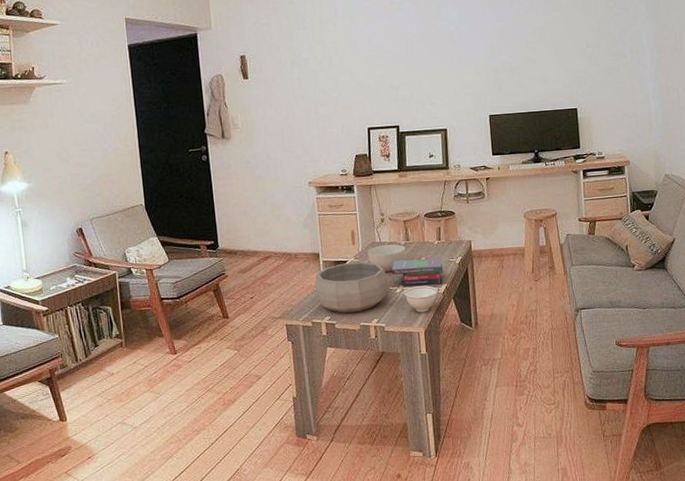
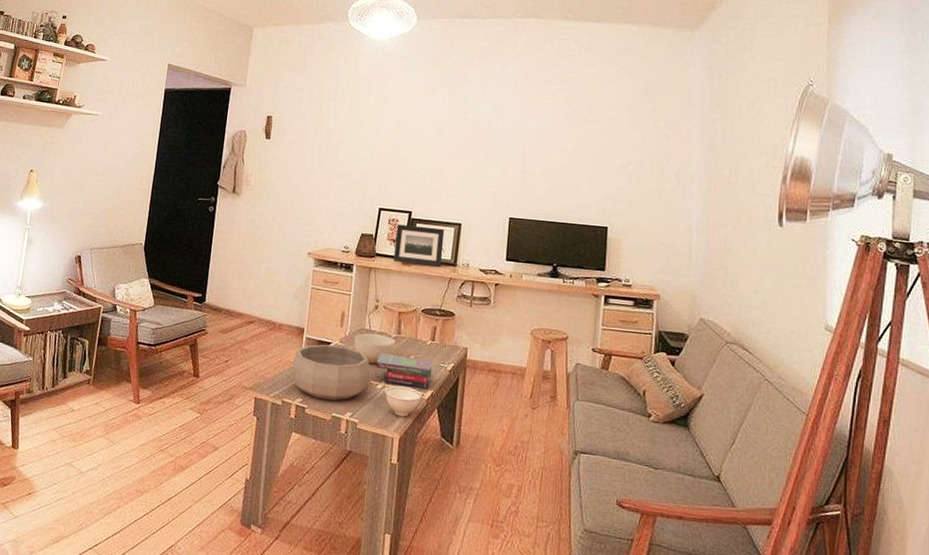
picture frame: none [387,136,435,176] -> present [393,224,445,267]

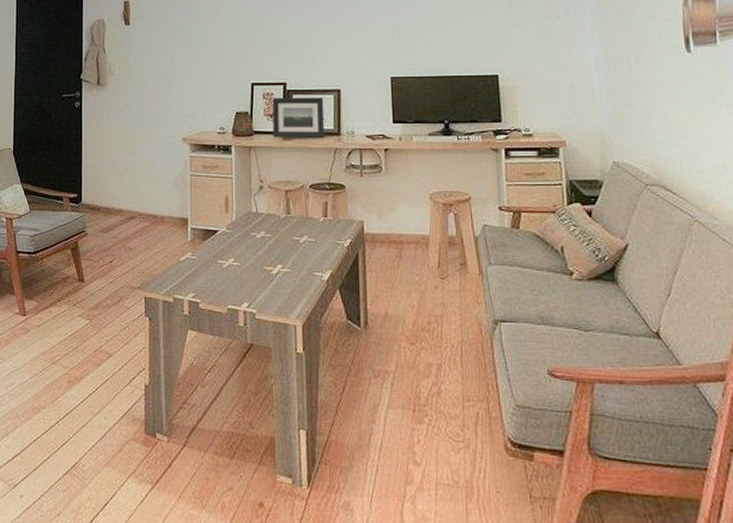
decorative bowl: present [292,344,370,401] -> none [179,232,263,292]
bowl: present [354,332,397,364] -> none [242,216,287,248]
books: present [375,353,433,390] -> none [267,236,329,270]
bowl: present [384,386,422,417] -> none [280,269,321,302]

